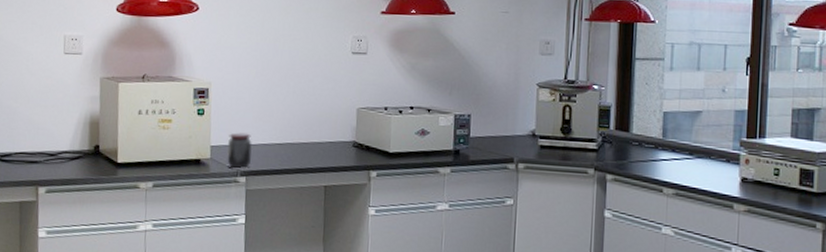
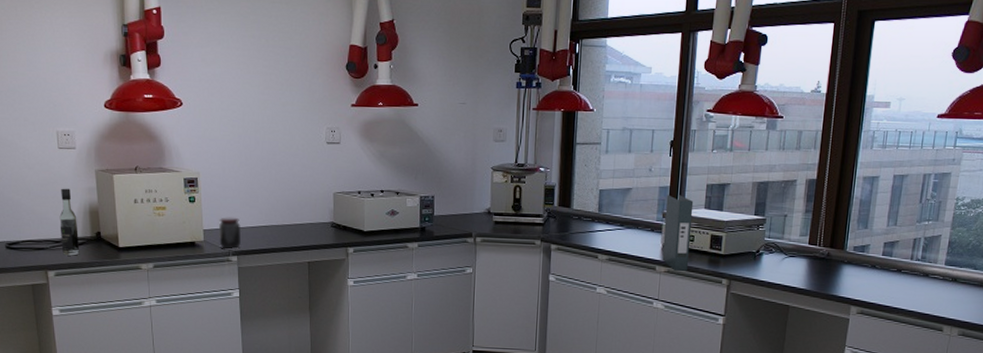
bottle: none [56,96,76,171] -> present [59,188,80,256]
binder: none [741,119,777,211] -> present [662,194,694,271]

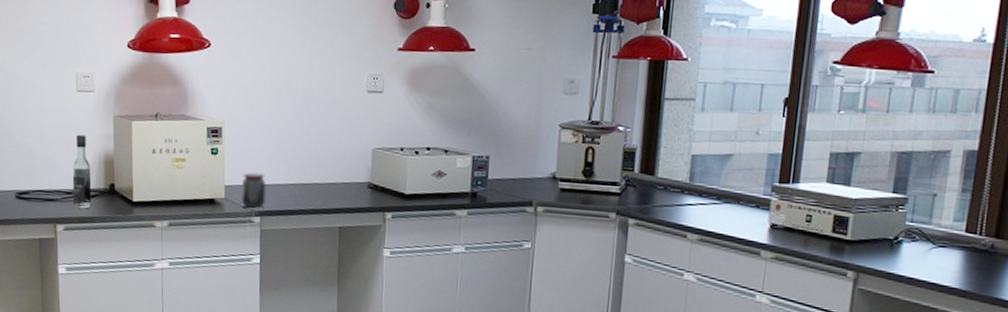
binder: present [662,194,694,271] -> none [769,163,813,259]

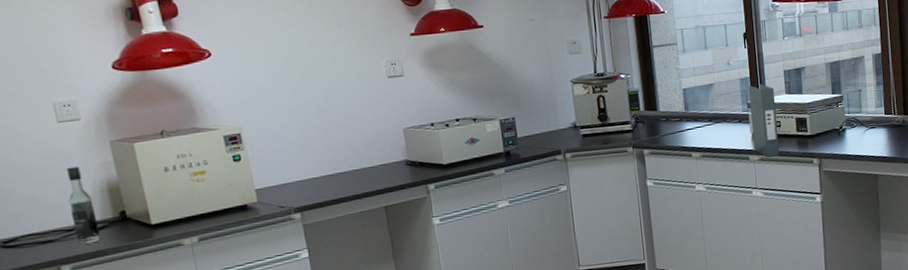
jar: present [240,172,267,210] -> none [273,170,304,208]
binder: none [769,163,813,259] -> present [748,84,780,158]

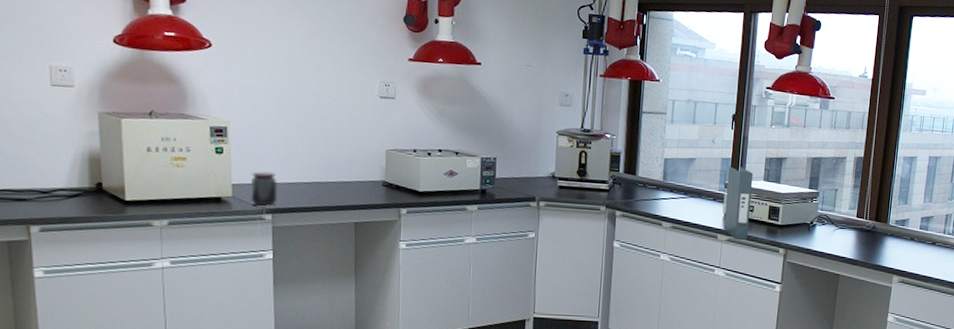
bottle: present [67,166,102,245] -> none [48,131,74,209]
jar: none [273,170,304,208] -> present [249,171,278,207]

